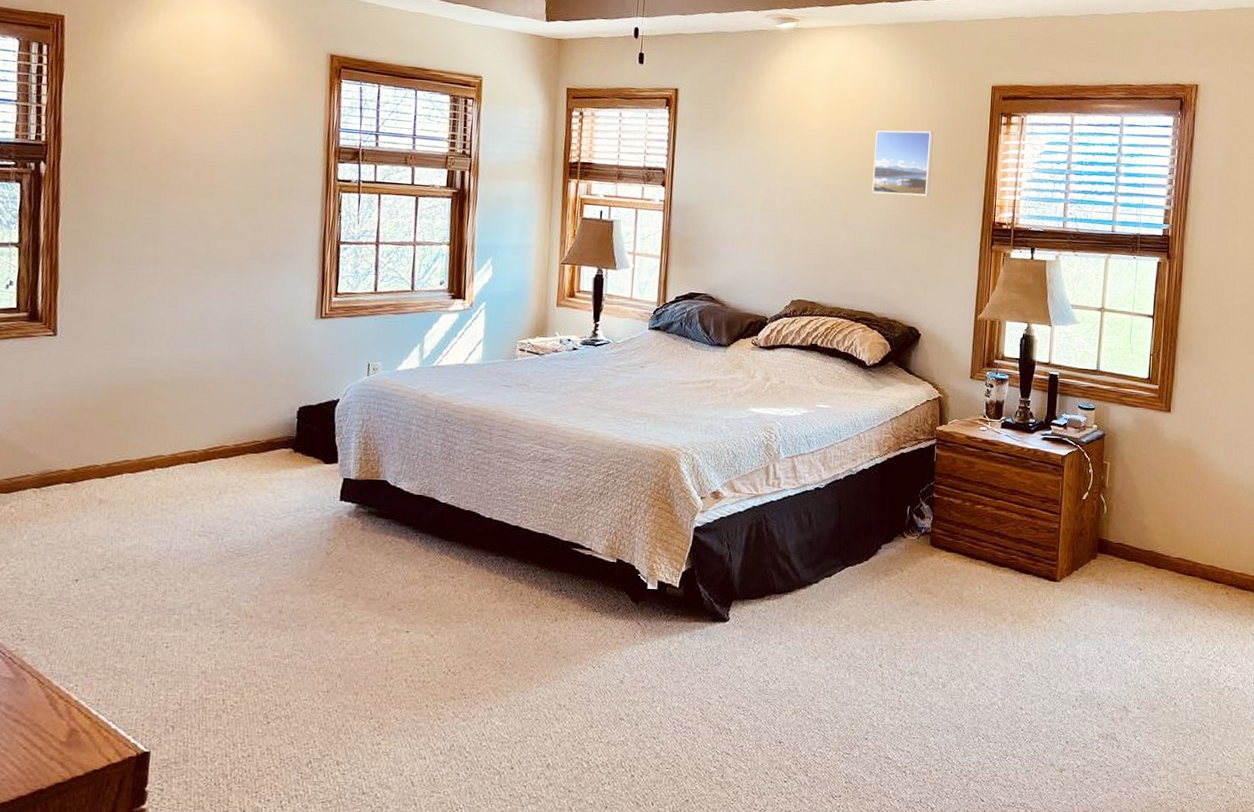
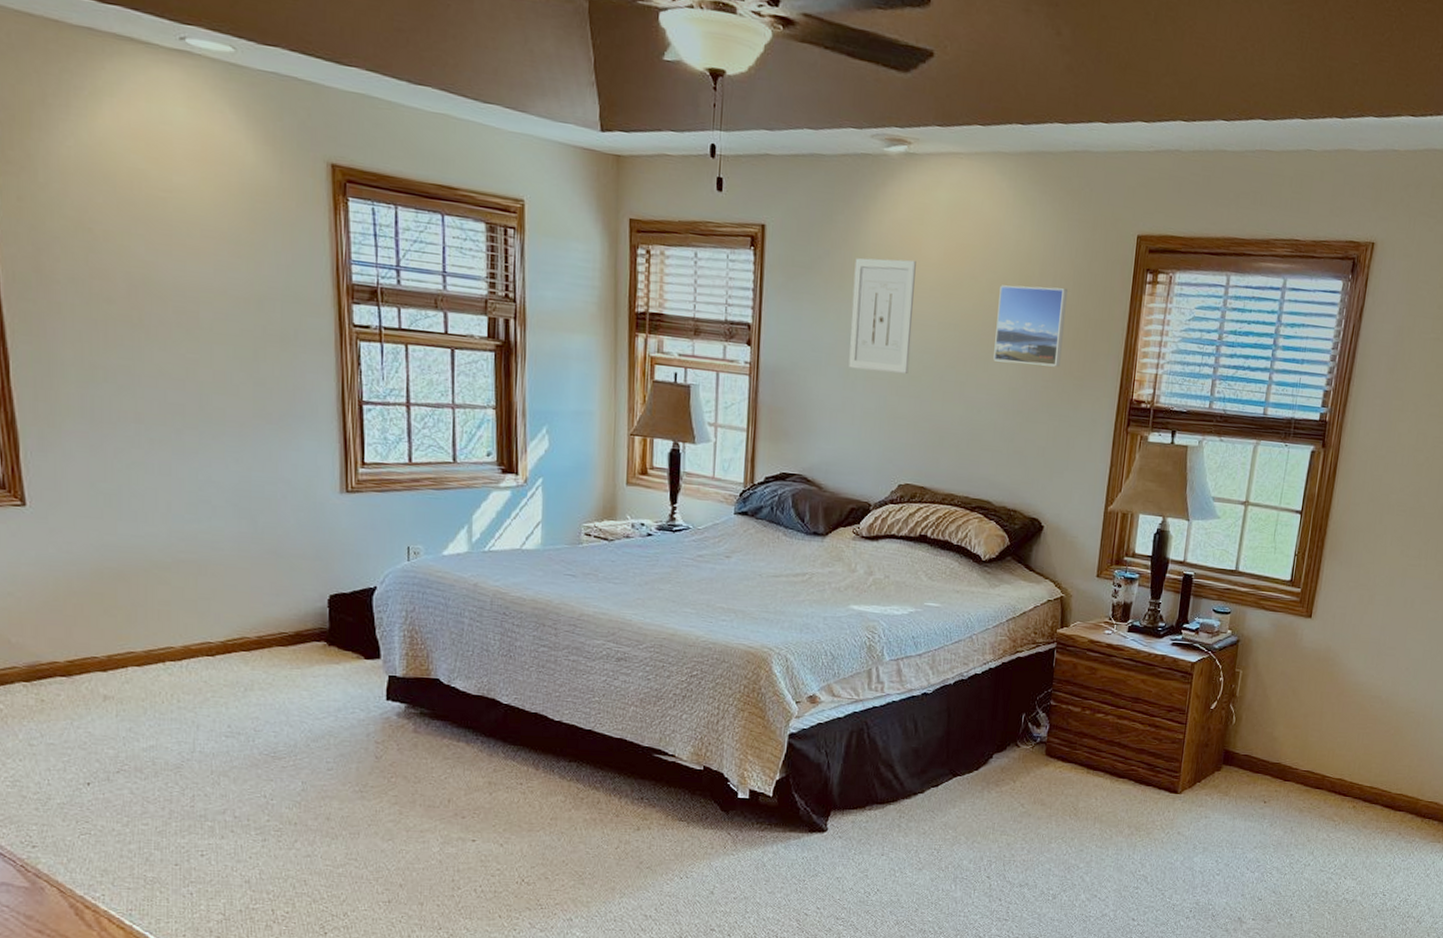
wall art: none [748,112,805,206] -> present [848,258,916,374]

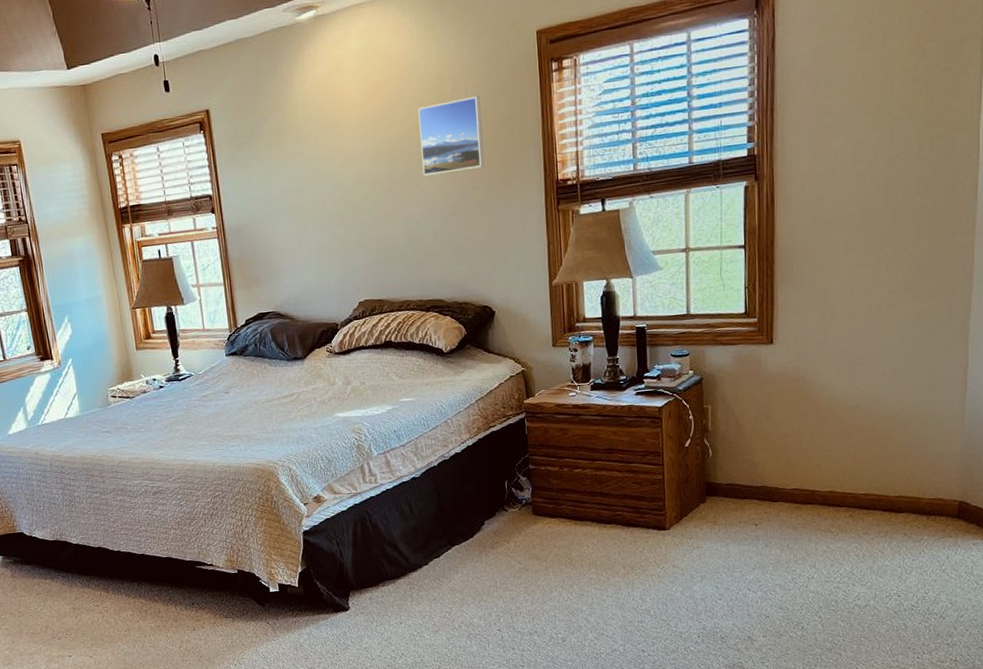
wall art: present [848,258,916,374] -> none [288,106,351,212]

